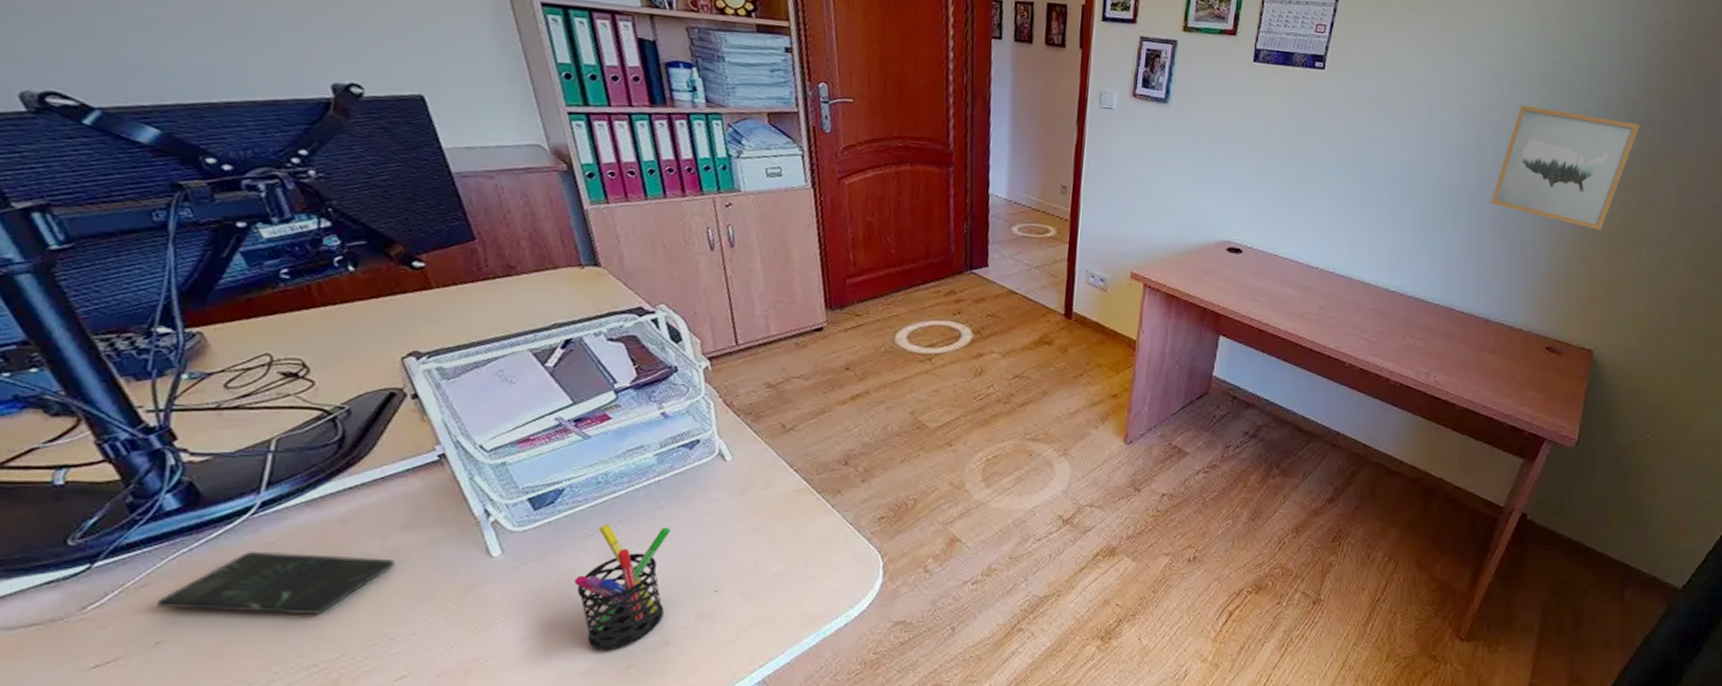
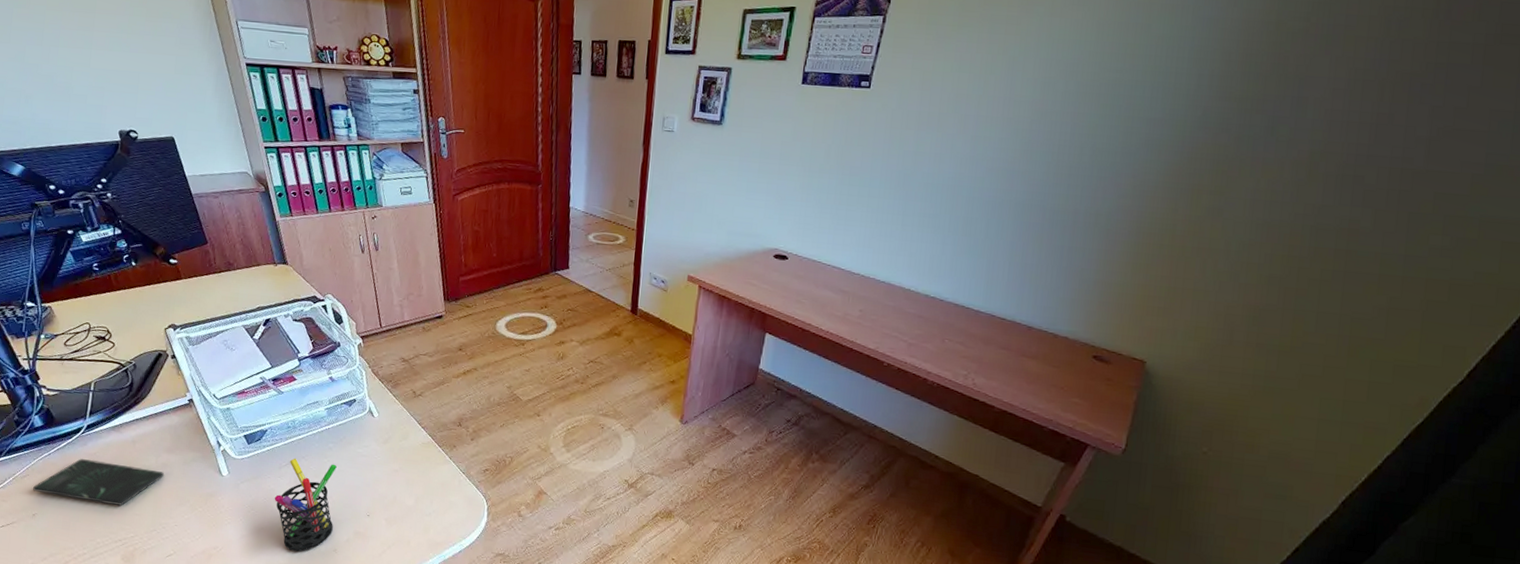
wall art: present [1491,105,1640,231] -> none [1038,116,1211,241]

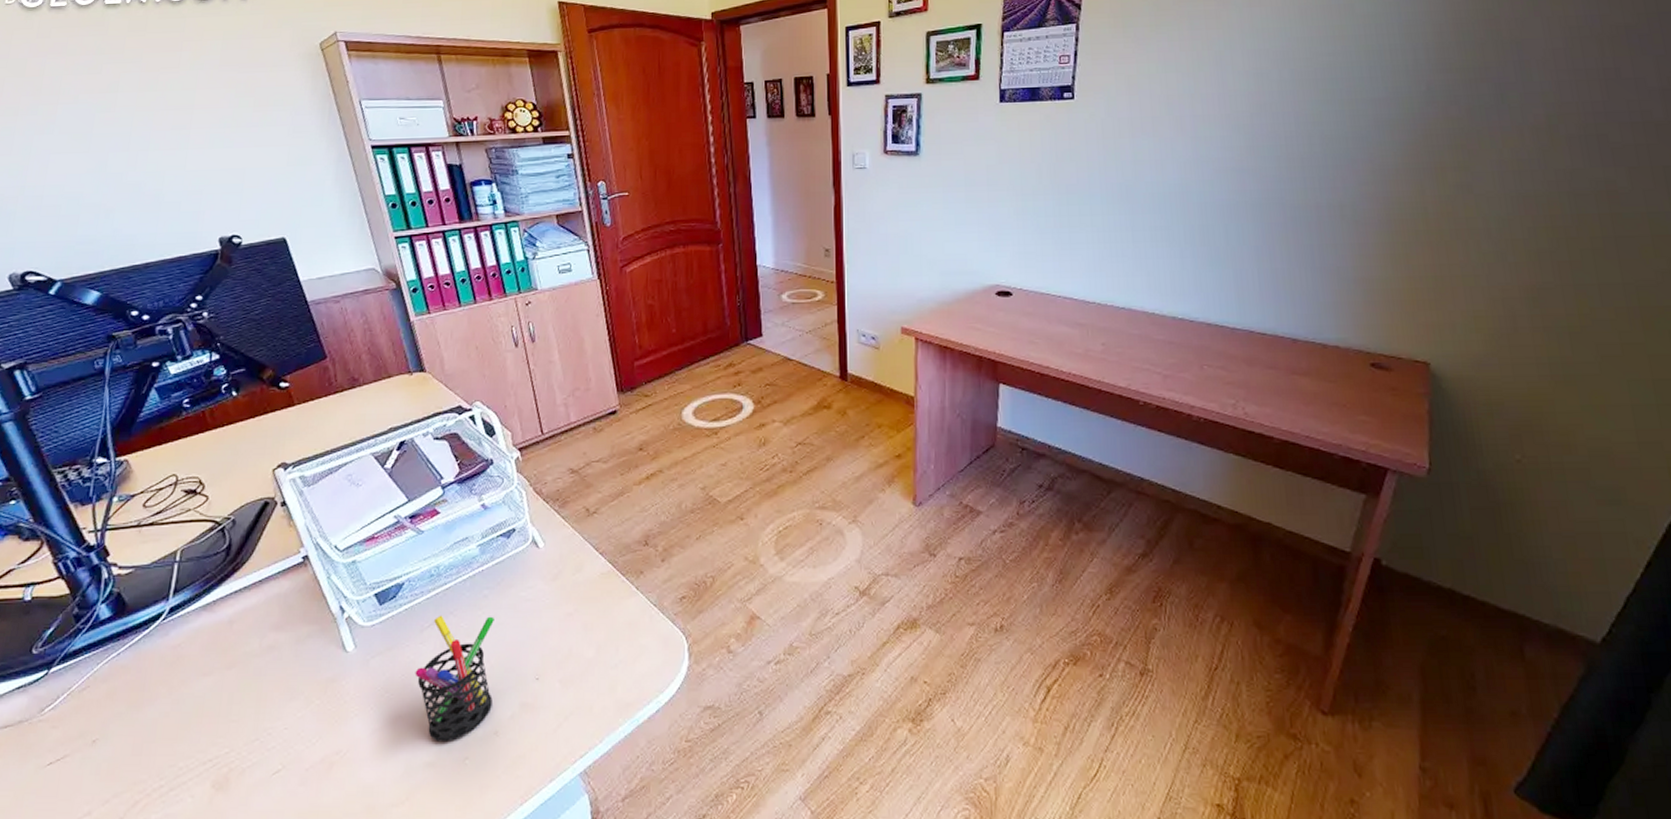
smartphone: present [33,459,165,506] -> none [94,653,271,713]

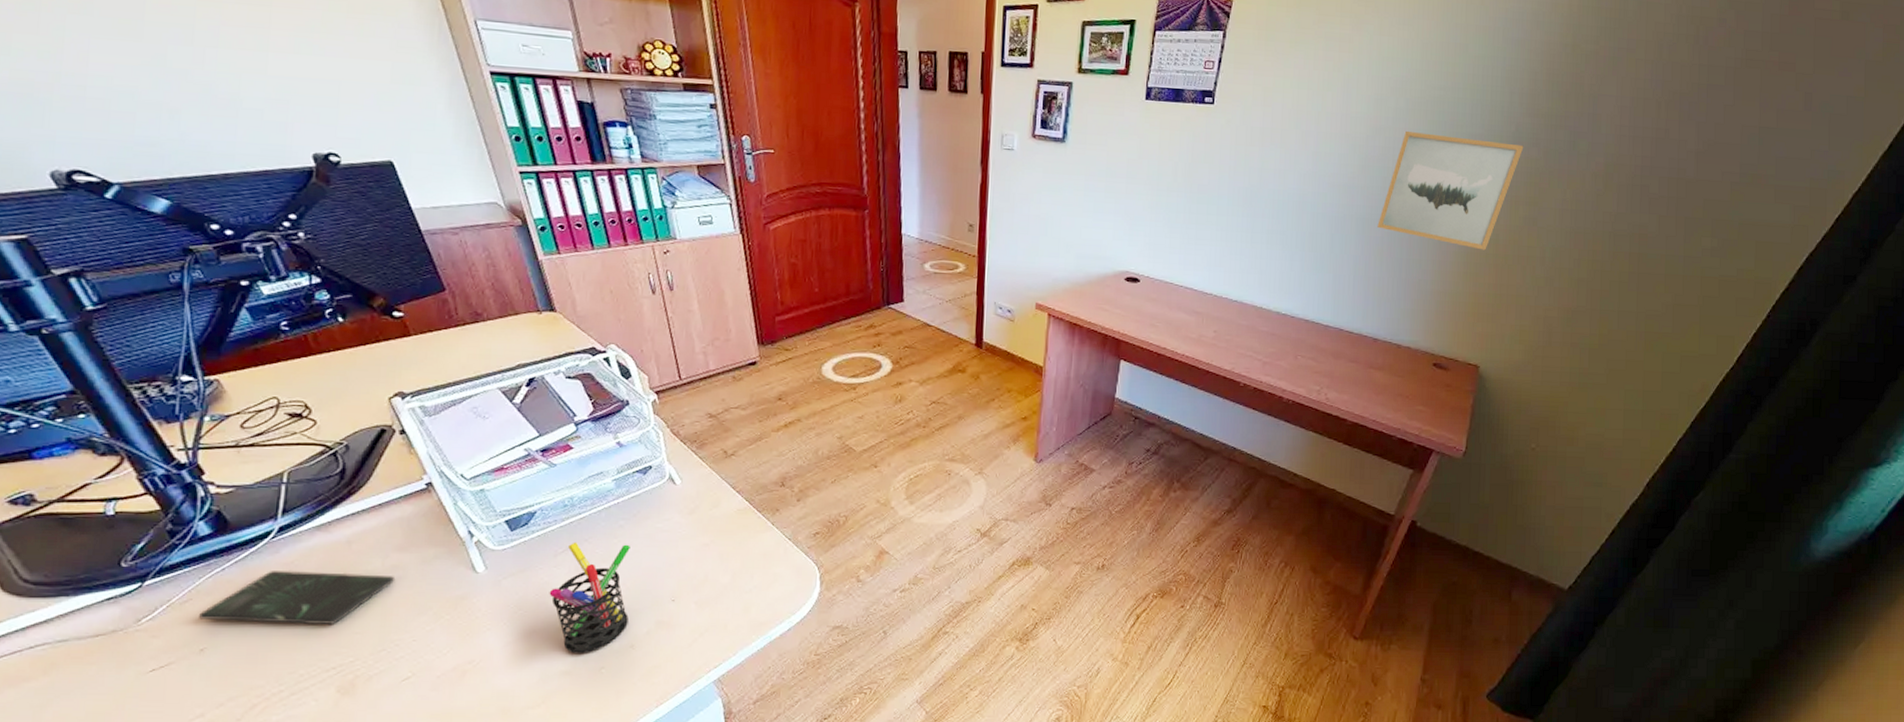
smartphone: none [94,653,271,713] -> present [199,570,396,625]
wall art: none [1277,103,1441,227] -> present [1377,132,1524,250]

